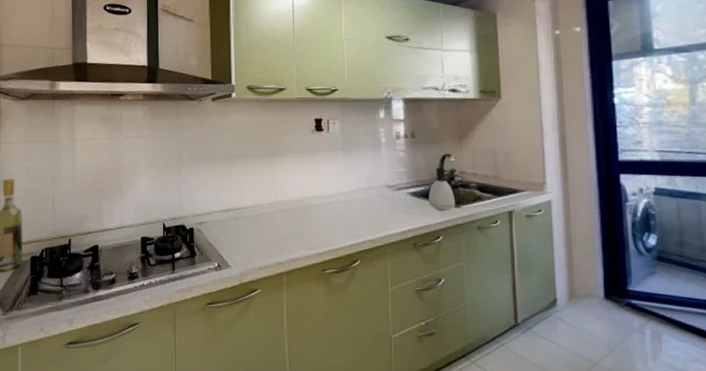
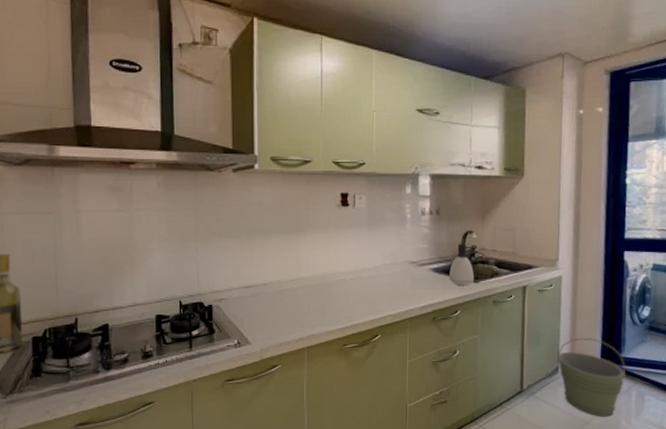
bucket: none [553,268,635,358] -> present [557,338,626,417]

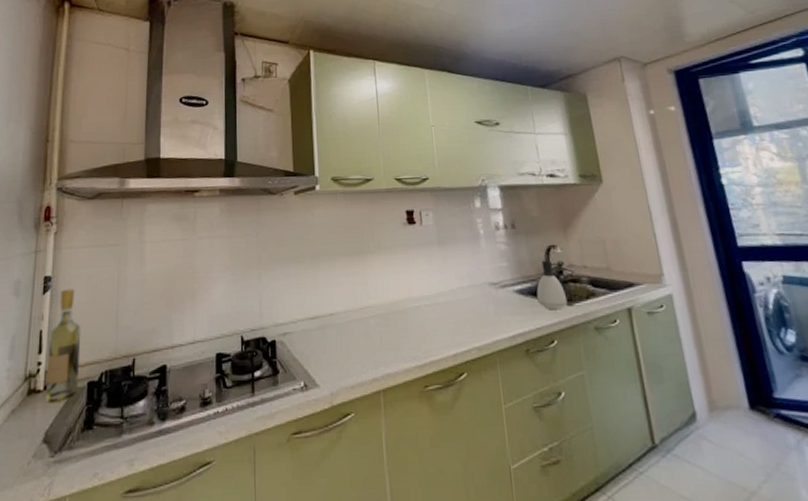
bucket: present [557,338,626,417] -> none [689,372,789,485]

